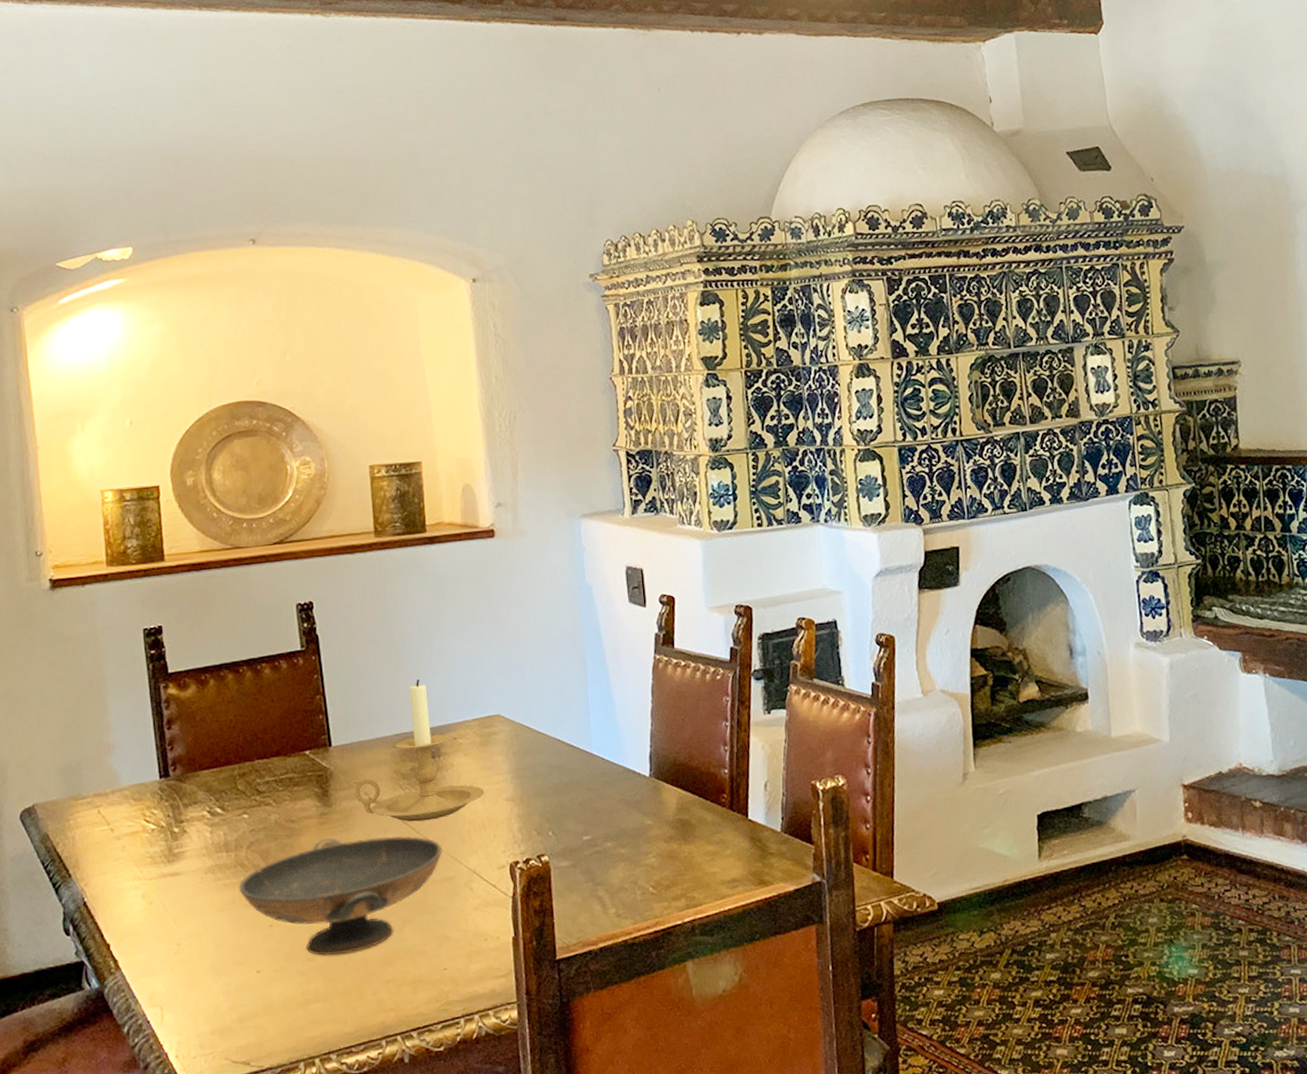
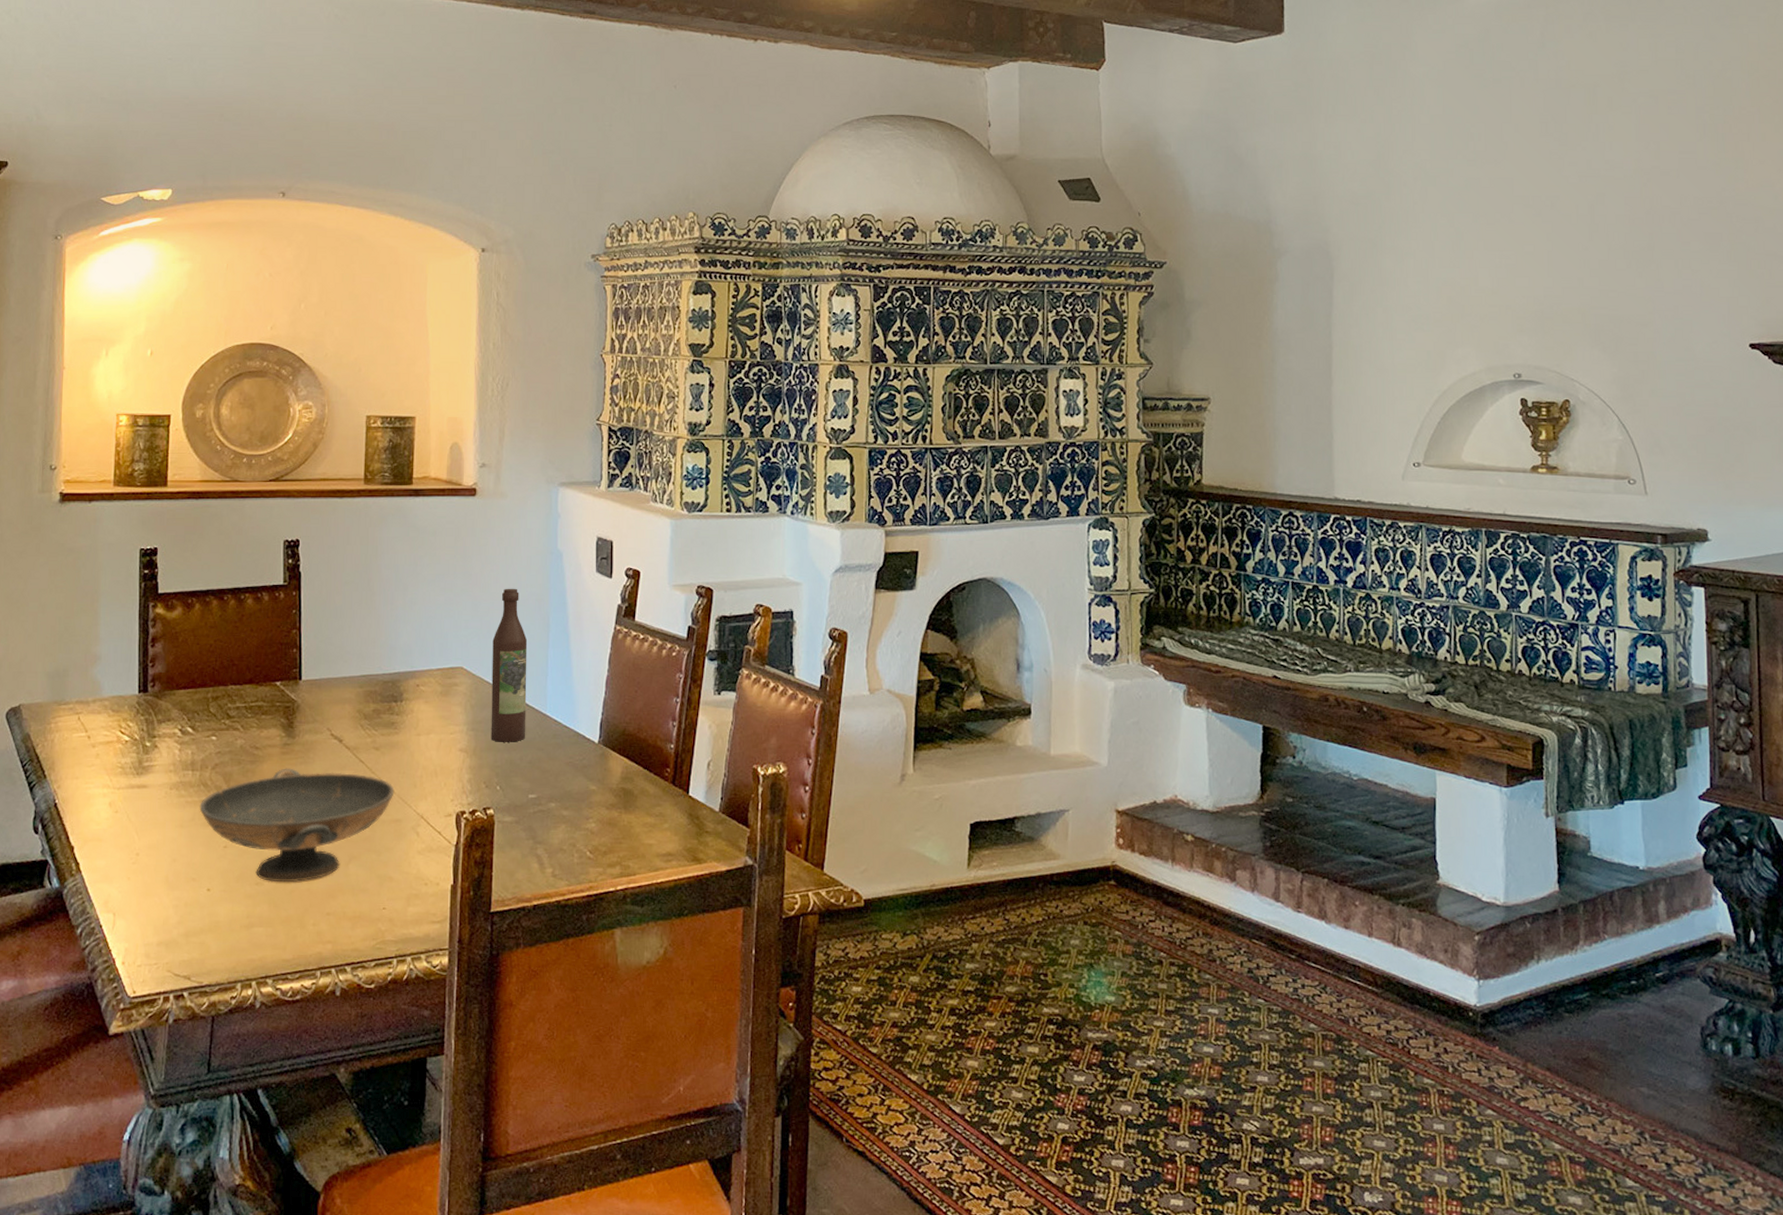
candle holder: present [351,680,485,822] -> none [316,625,440,762]
wine bottle: none [528,628,574,787] -> present [491,588,528,742]

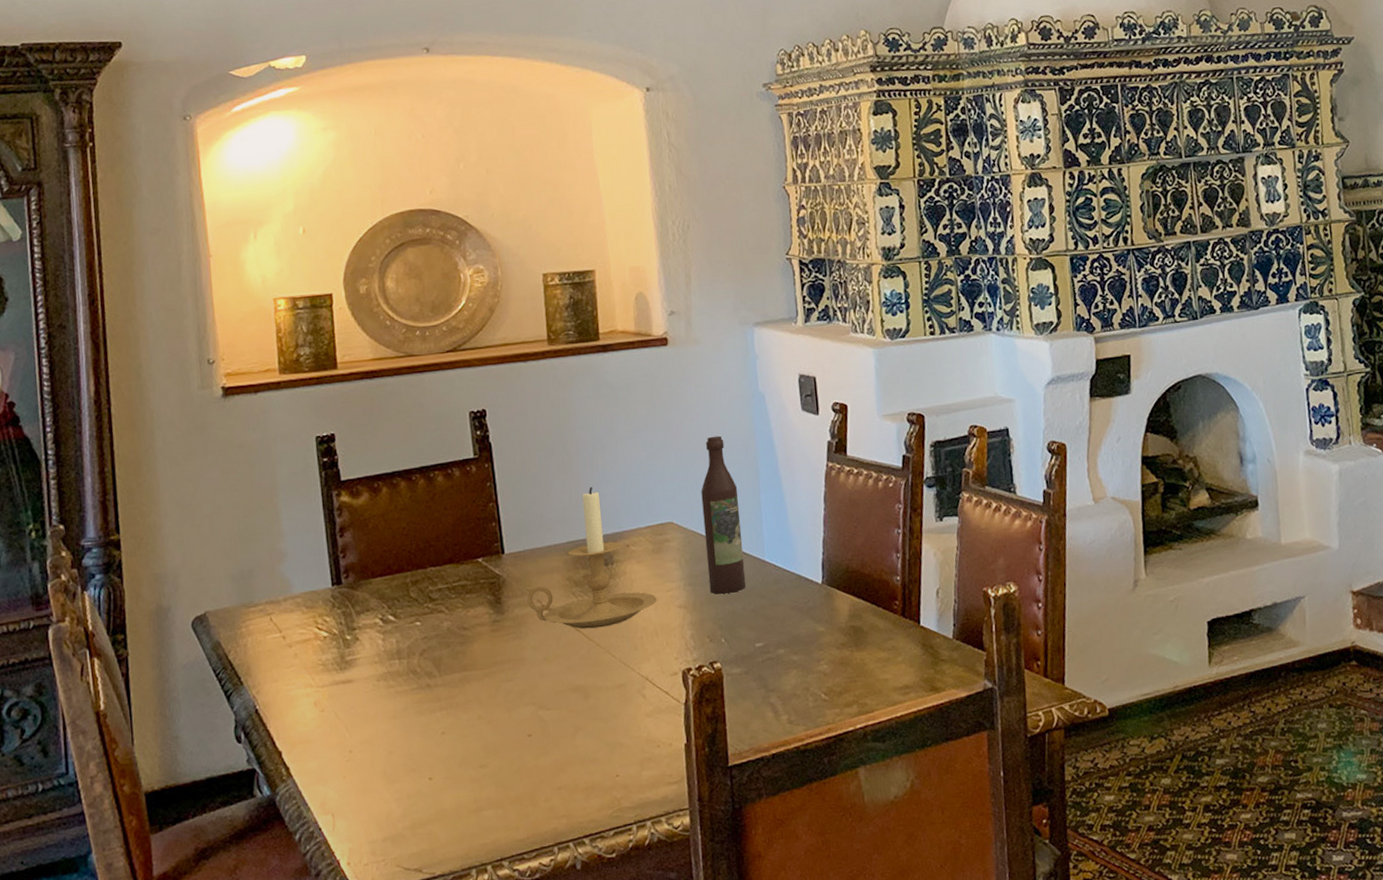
decorative bowl: present [199,768,395,883] -> none [411,643,615,763]
candle holder: none [316,625,440,762] -> present [523,487,657,629]

